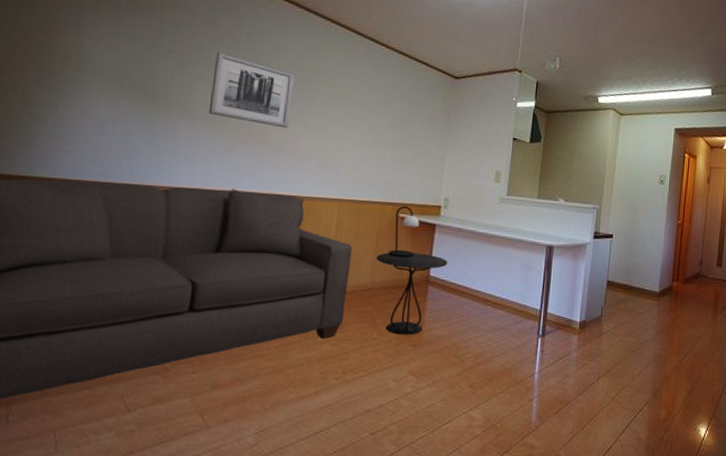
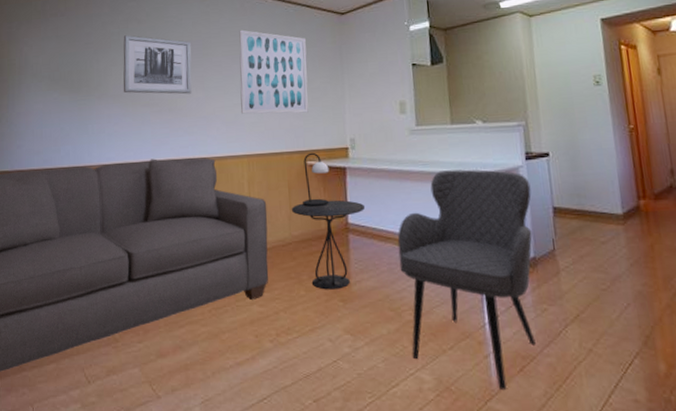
wall art: none [339,72,417,167] -> present [239,29,309,114]
armchair: none [468,238,593,429] -> present [397,169,536,391]

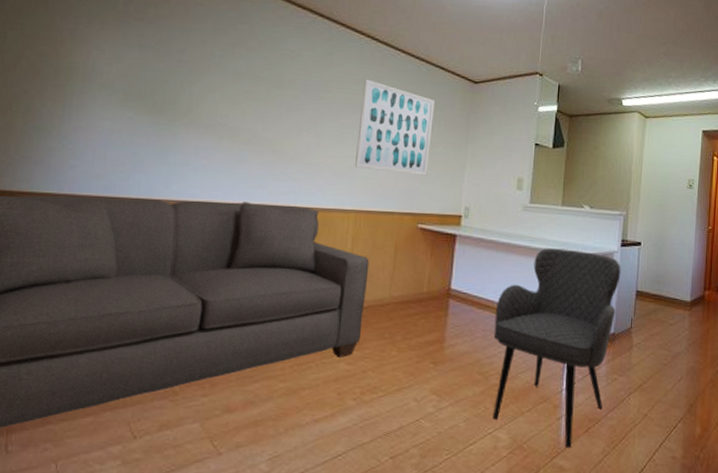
wall art: present [123,35,192,95] -> none [219,60,309,138]
side table: present [291,200,366,290] -> none [394,265,470,352]
table lamp: present [303,152,329,208] -> none [407,216,440,271]

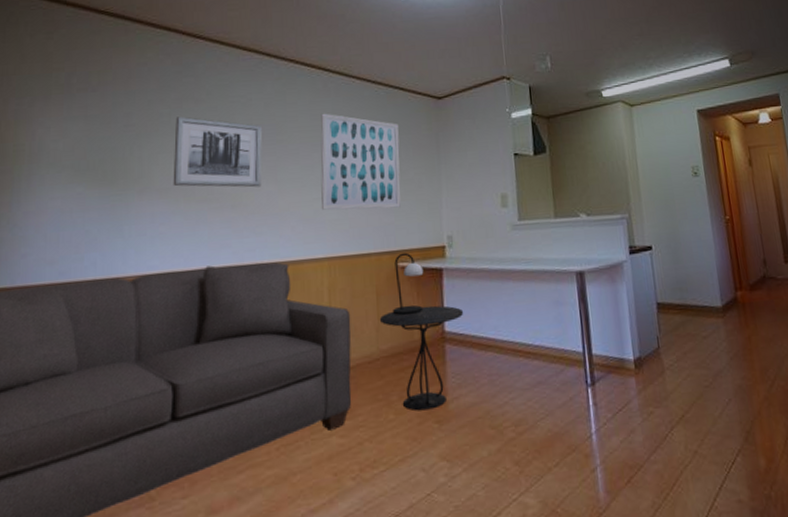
wall art: none [219,60,309,138] -> present [173,116,263,188]
side table: none [394,265,470,352] -> present [379,305,464,411]
table lamp: none [407,216,440,271] -> present [393,252,424,316]
armchair: present [492,248,621,449] -> none [498,266,643,507]

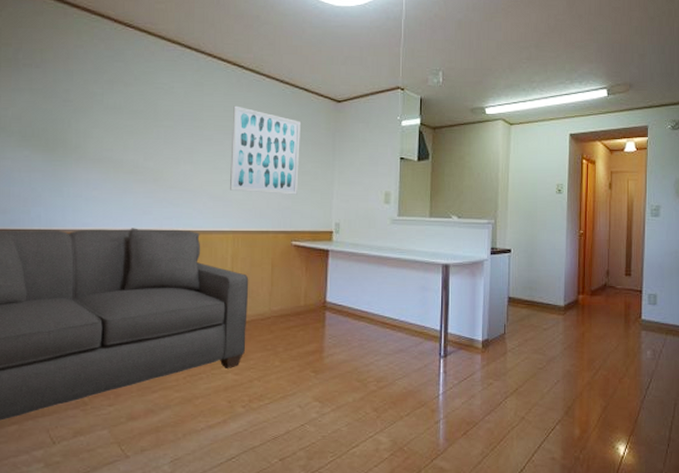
wall art: present [173,116,263,188] -> none [104,97,183,166]
side table: present [379,305,464,411] -> none [272,279,344,362]
table lamp: present [393,252,424,316] -> none [284,233,313,285]

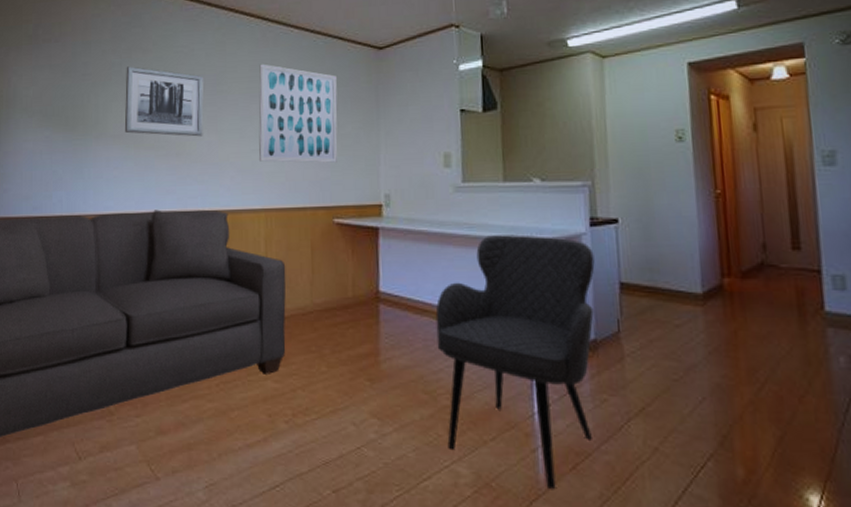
wall art: none [104,97,183,166] -> present [124,66,204,137]
armchair: none [370,259,492,451] -> present [435,234,595,490]

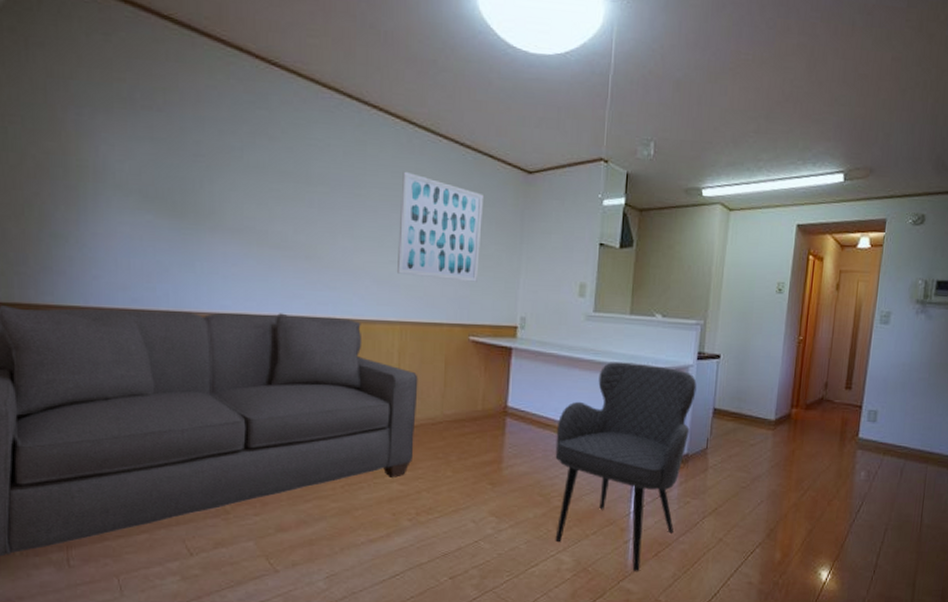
wall art: present [124,66,204,137] -> none [245,153,341,241]

